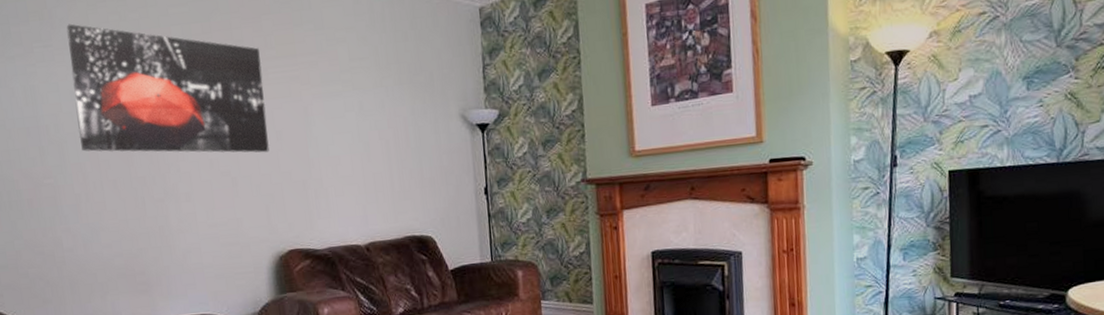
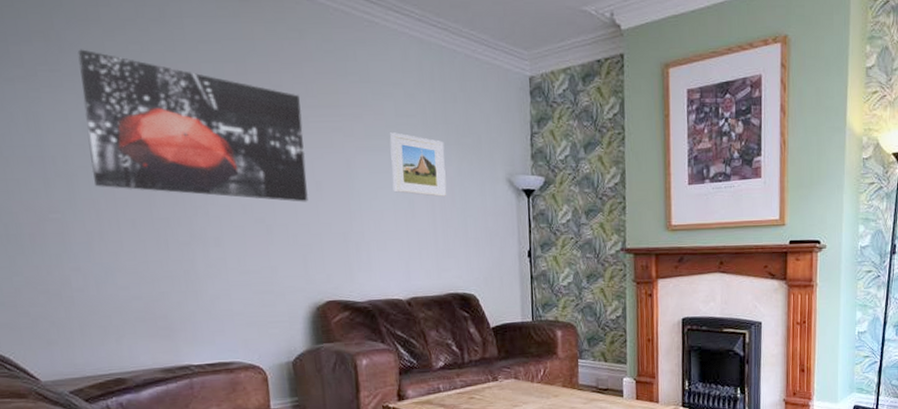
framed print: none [344,76,401,138] -> present [389,132,447,197]

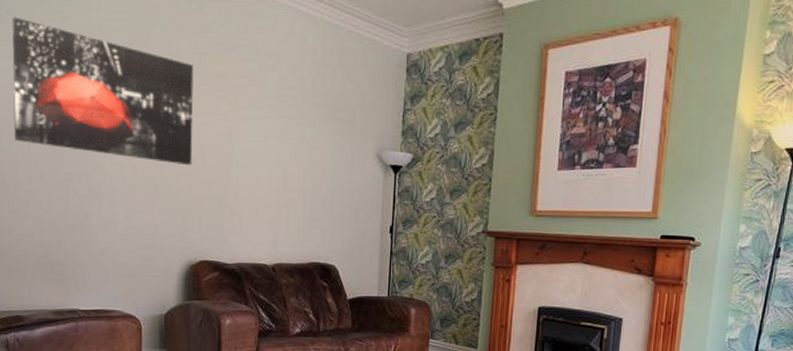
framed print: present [389,132,447,197] -> none [269,103,320,168]

